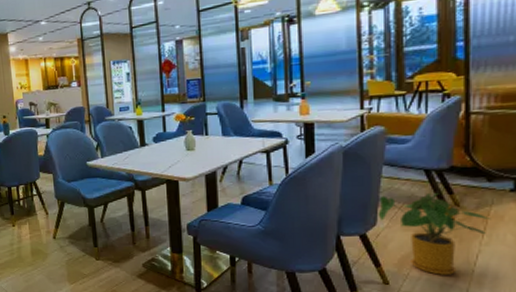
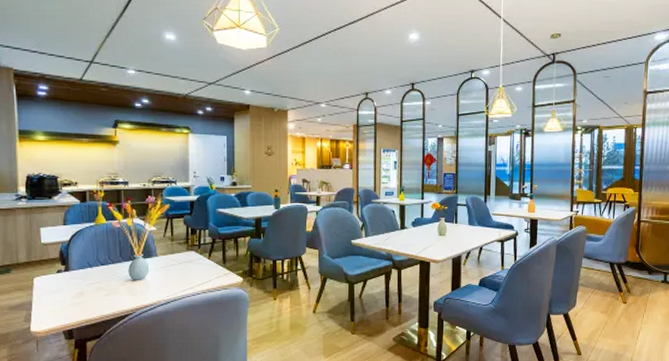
house plant: present [377,192,491,275] -> none [577,281,649,347]

